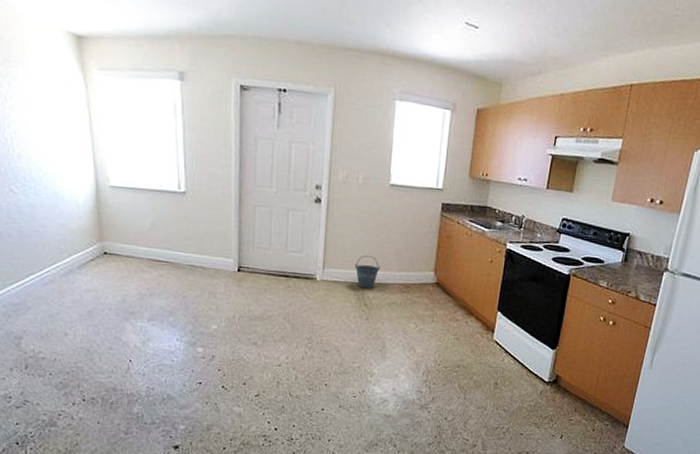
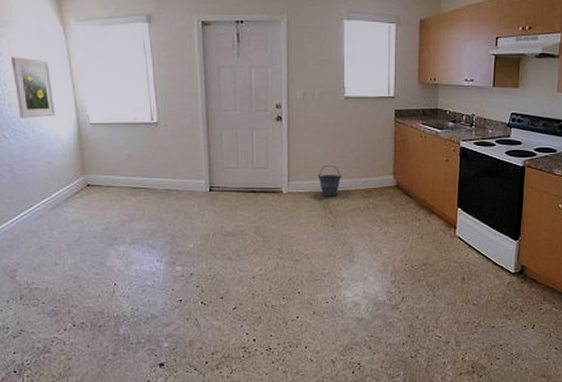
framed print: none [23,102,73,175] -> present [11,57,57,118]

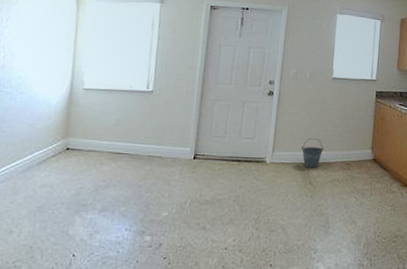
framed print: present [11,57,57,118] -> none [10,23,55,81]

